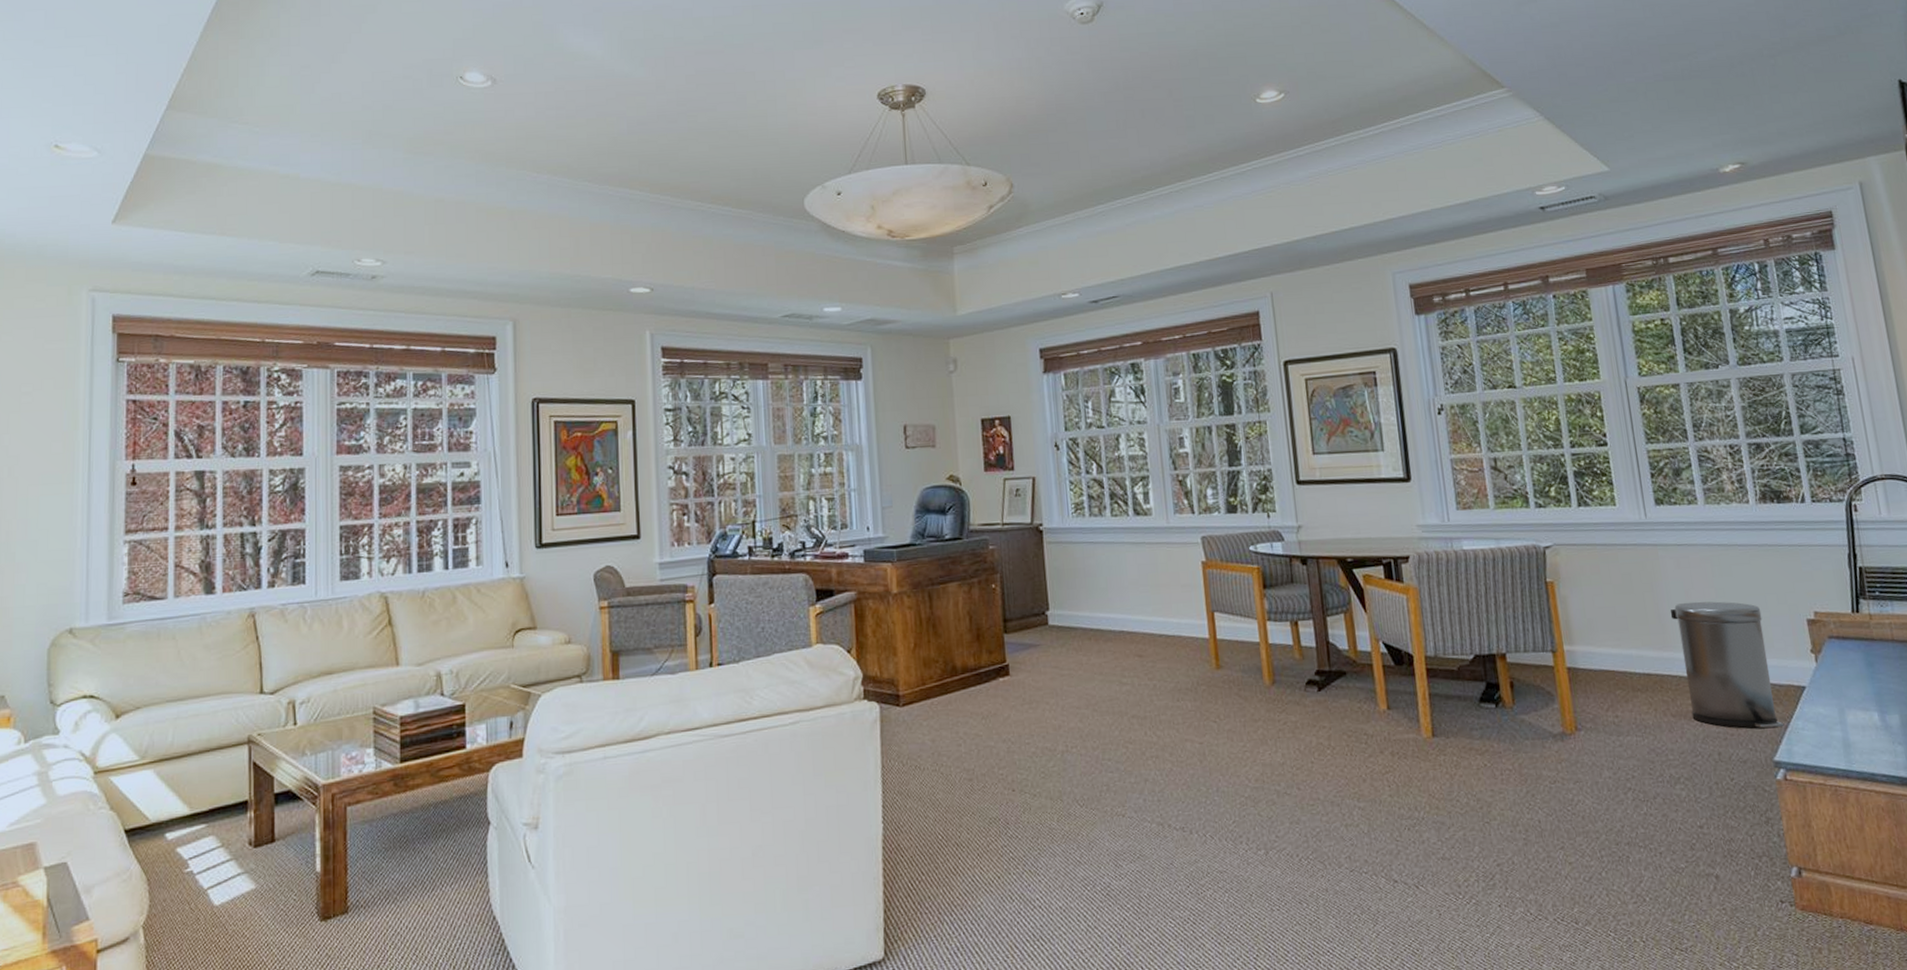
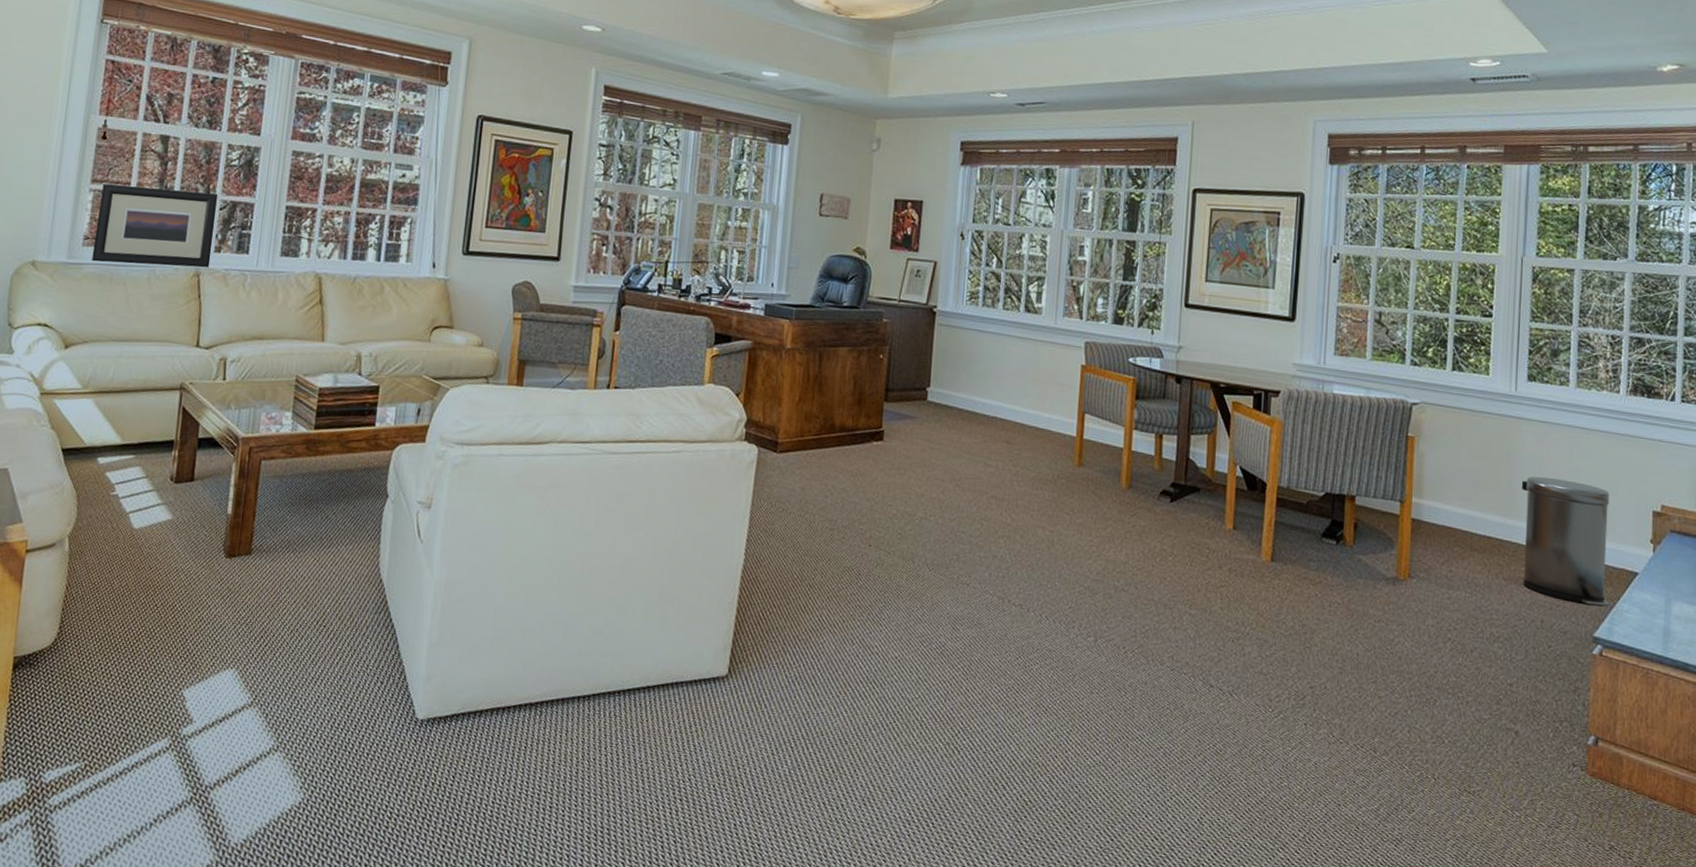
picture frame: none [135,525,265,619] -> present [91,184,219,268]

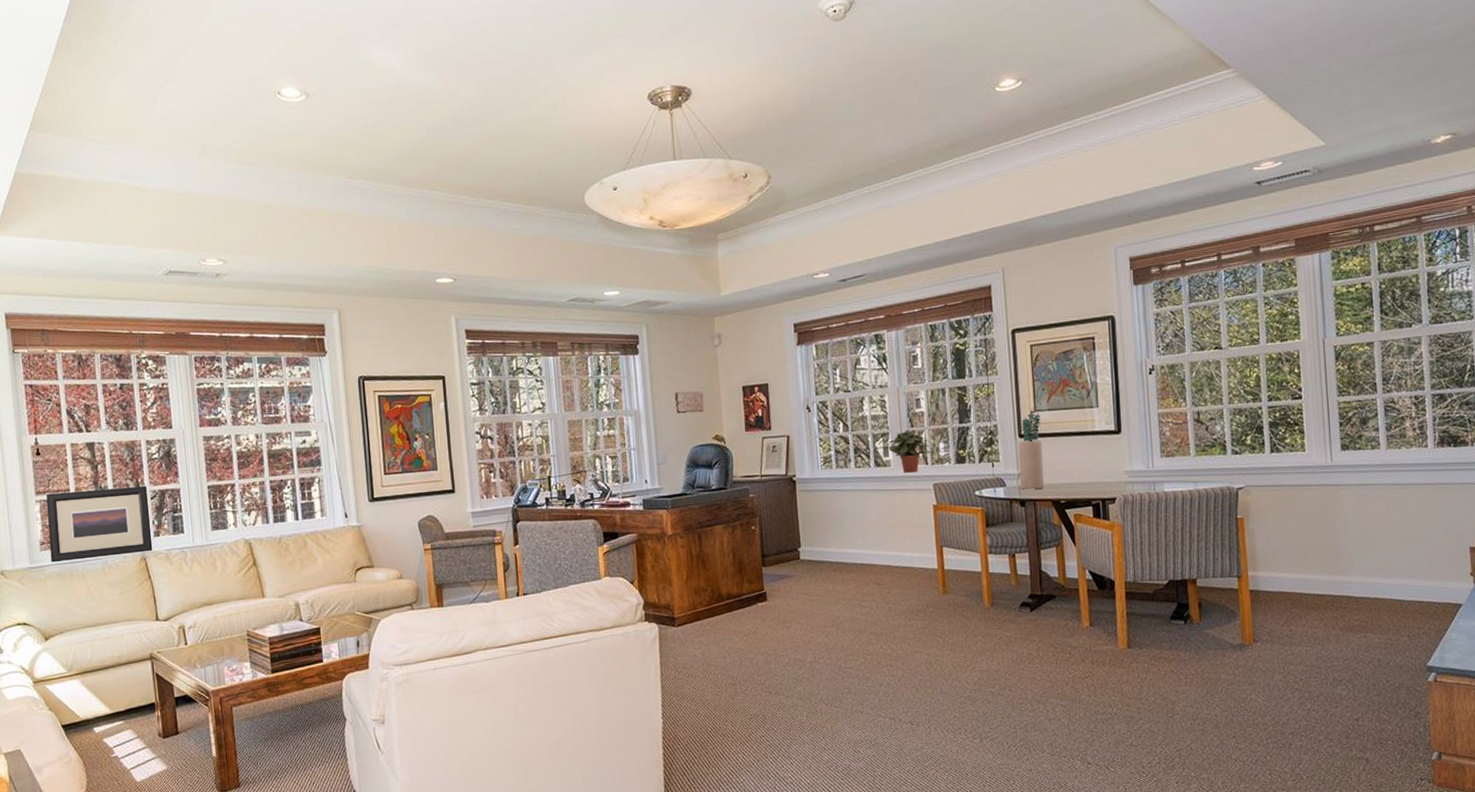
potted plant: none [1042,277,1088,327] -> present [888,429,931,474]
vase: none [1179,276,1212,369] -> present [1018,406,1044,491]
pedal bin: present [1521,476,1611,606] -> none [1346,533,1440,641]

